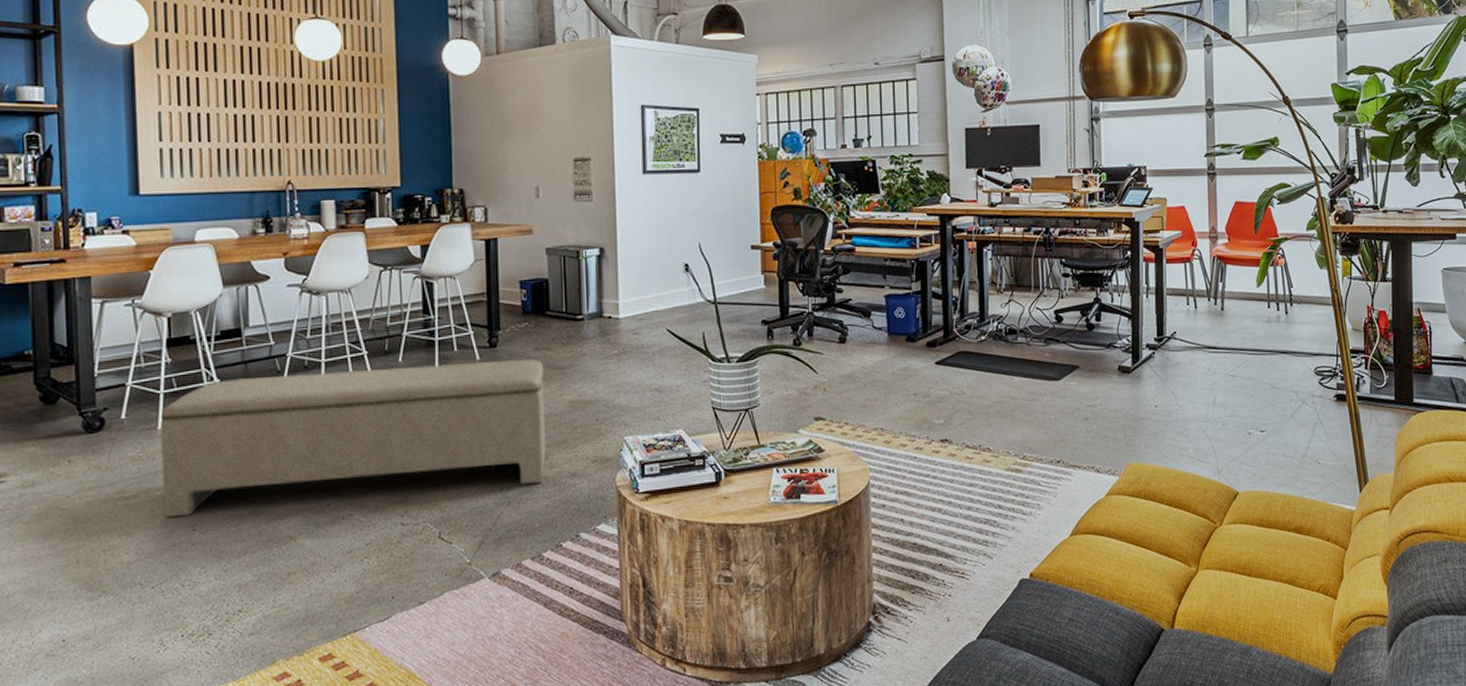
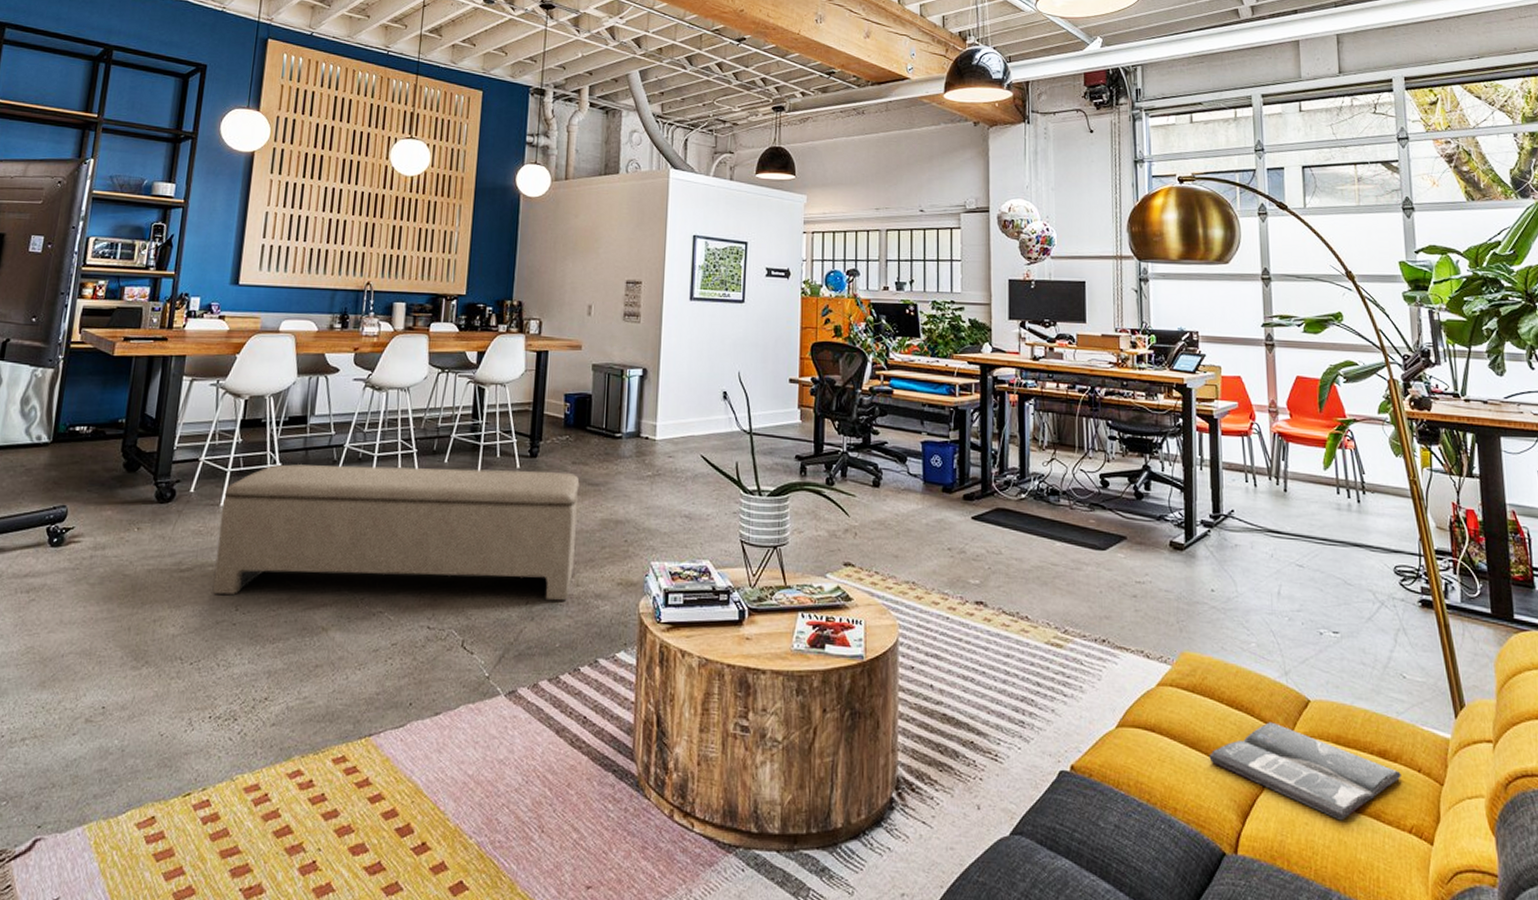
magazine: none [1151,515,1313,590] -> present [1209,722,1401,821]

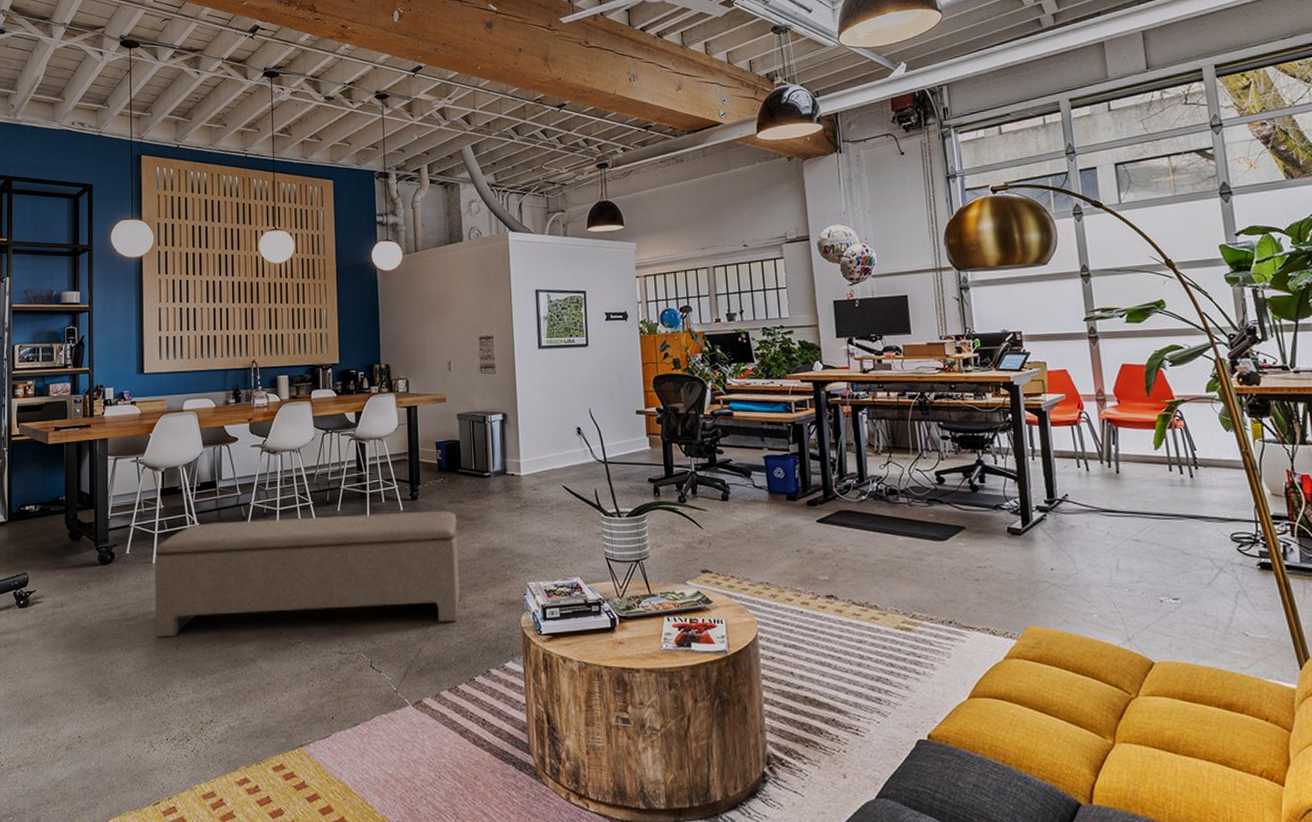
magazine: present [1209,722,1401,821] -> none [1059,684,1249,769]

